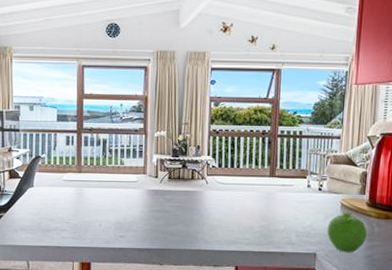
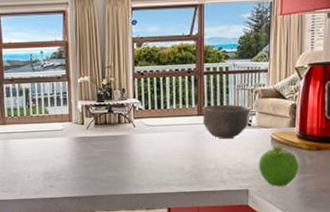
bowl: none [274,167,322,202] -> present [202,104,251,140]

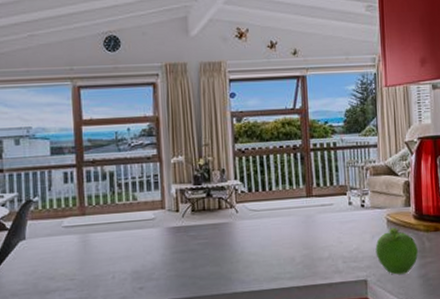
bowl: present [202,104,251,140] -> none [311,183,363,224]

